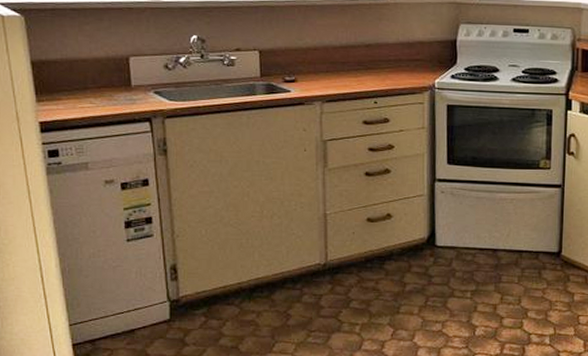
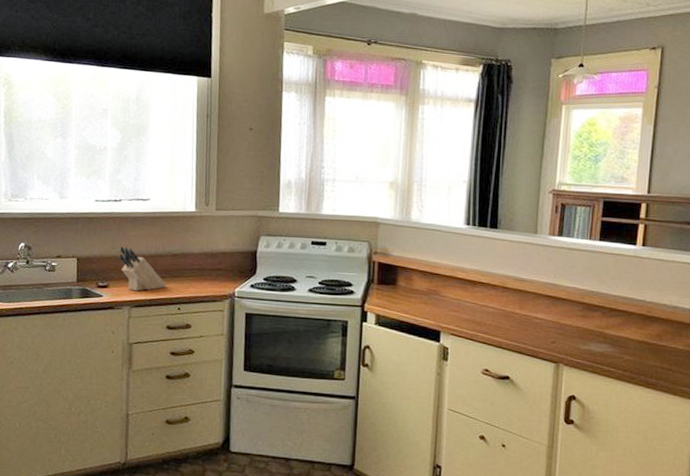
knife block: none [306,37,361,85] -> present [118,246,167,291]

